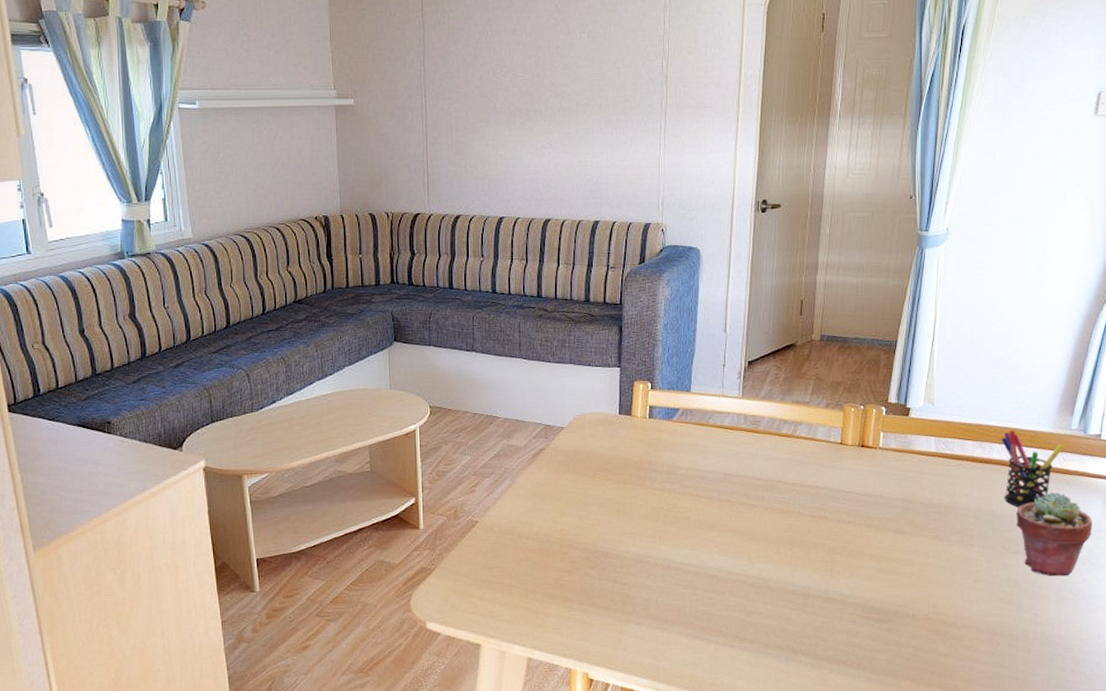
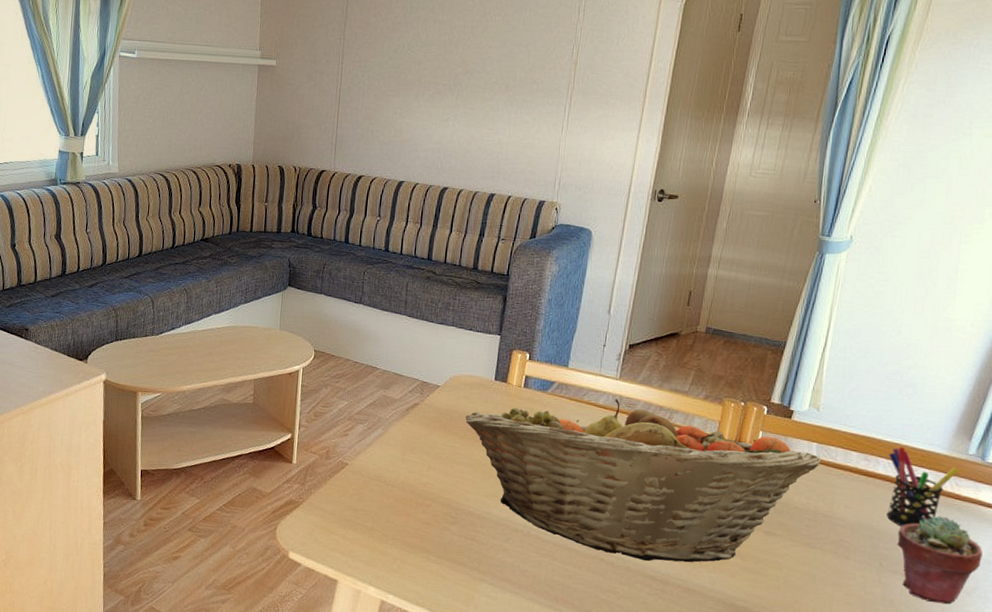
fruit basket: none [593,418,940,577] -> present [465,399,821,563]

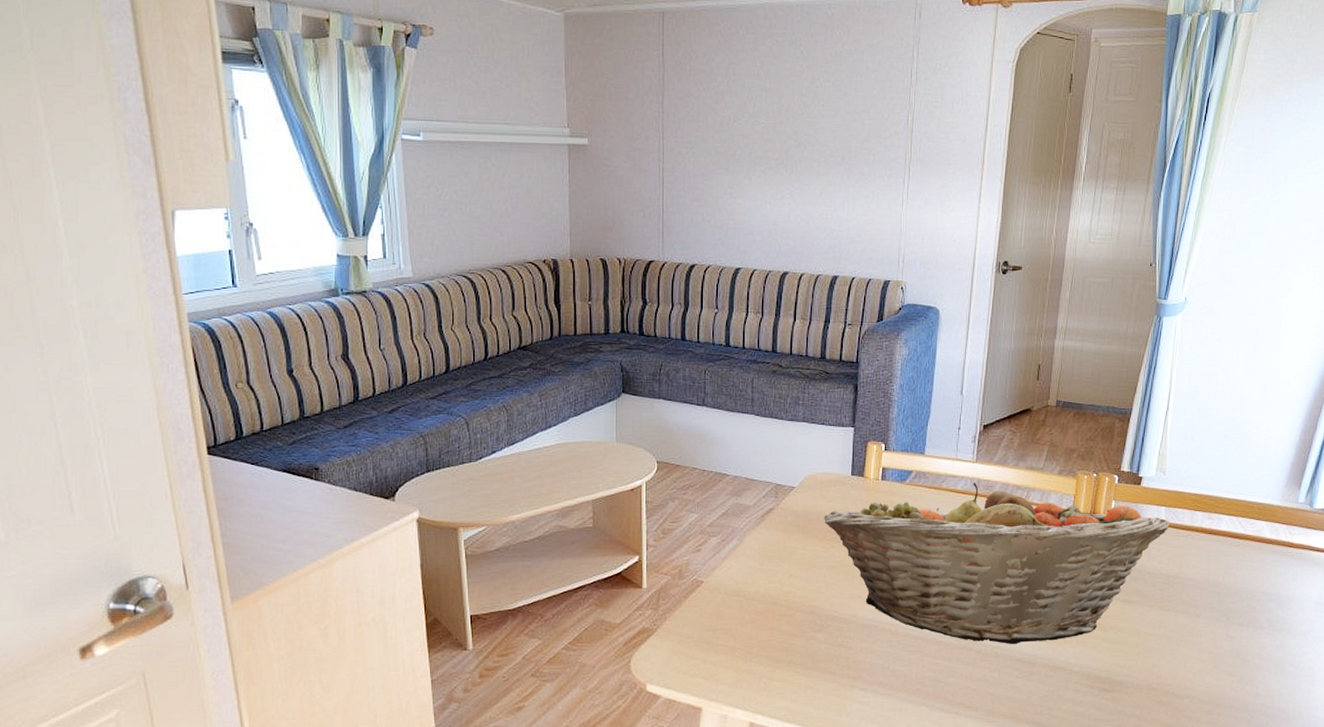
pen holder: present [886,446,959,527] -> none [1230,502,1291,580]
potted succulent: present [897,515,983,605] -> none [1241,564,1315,649]

